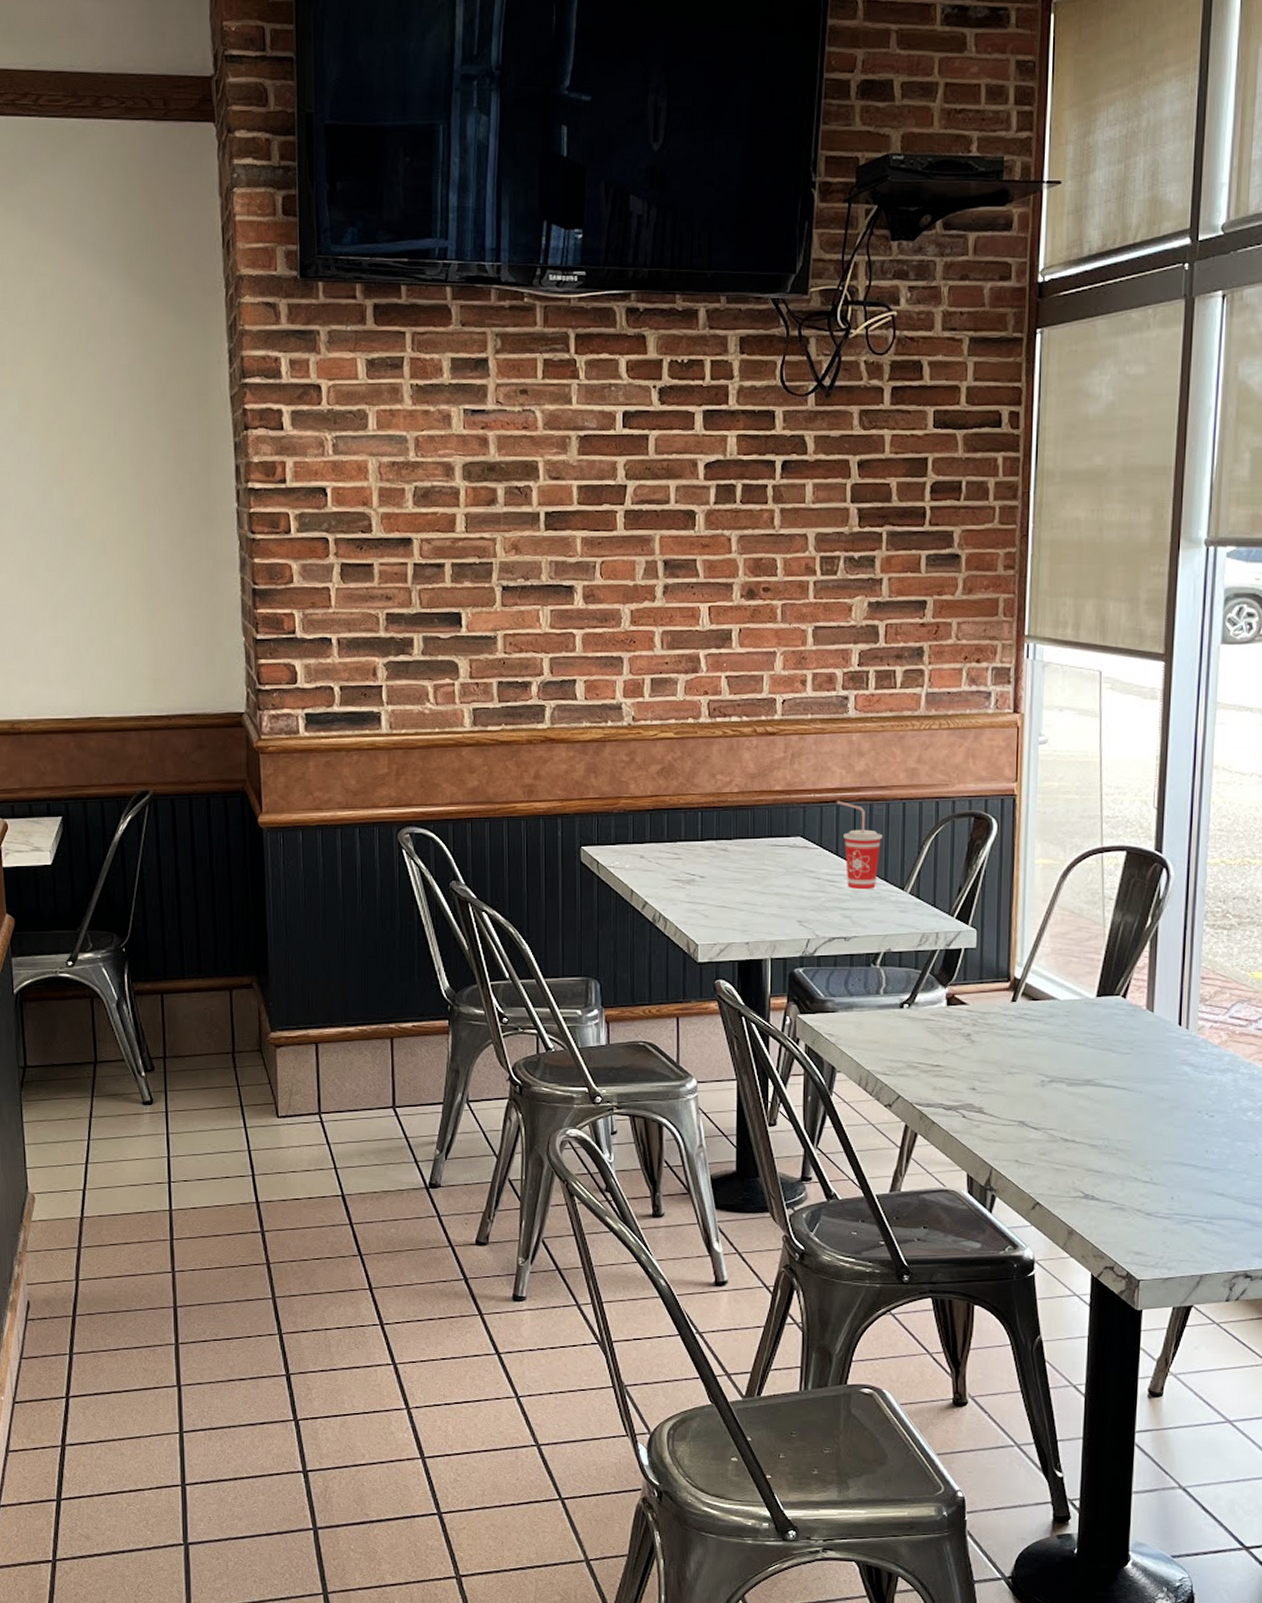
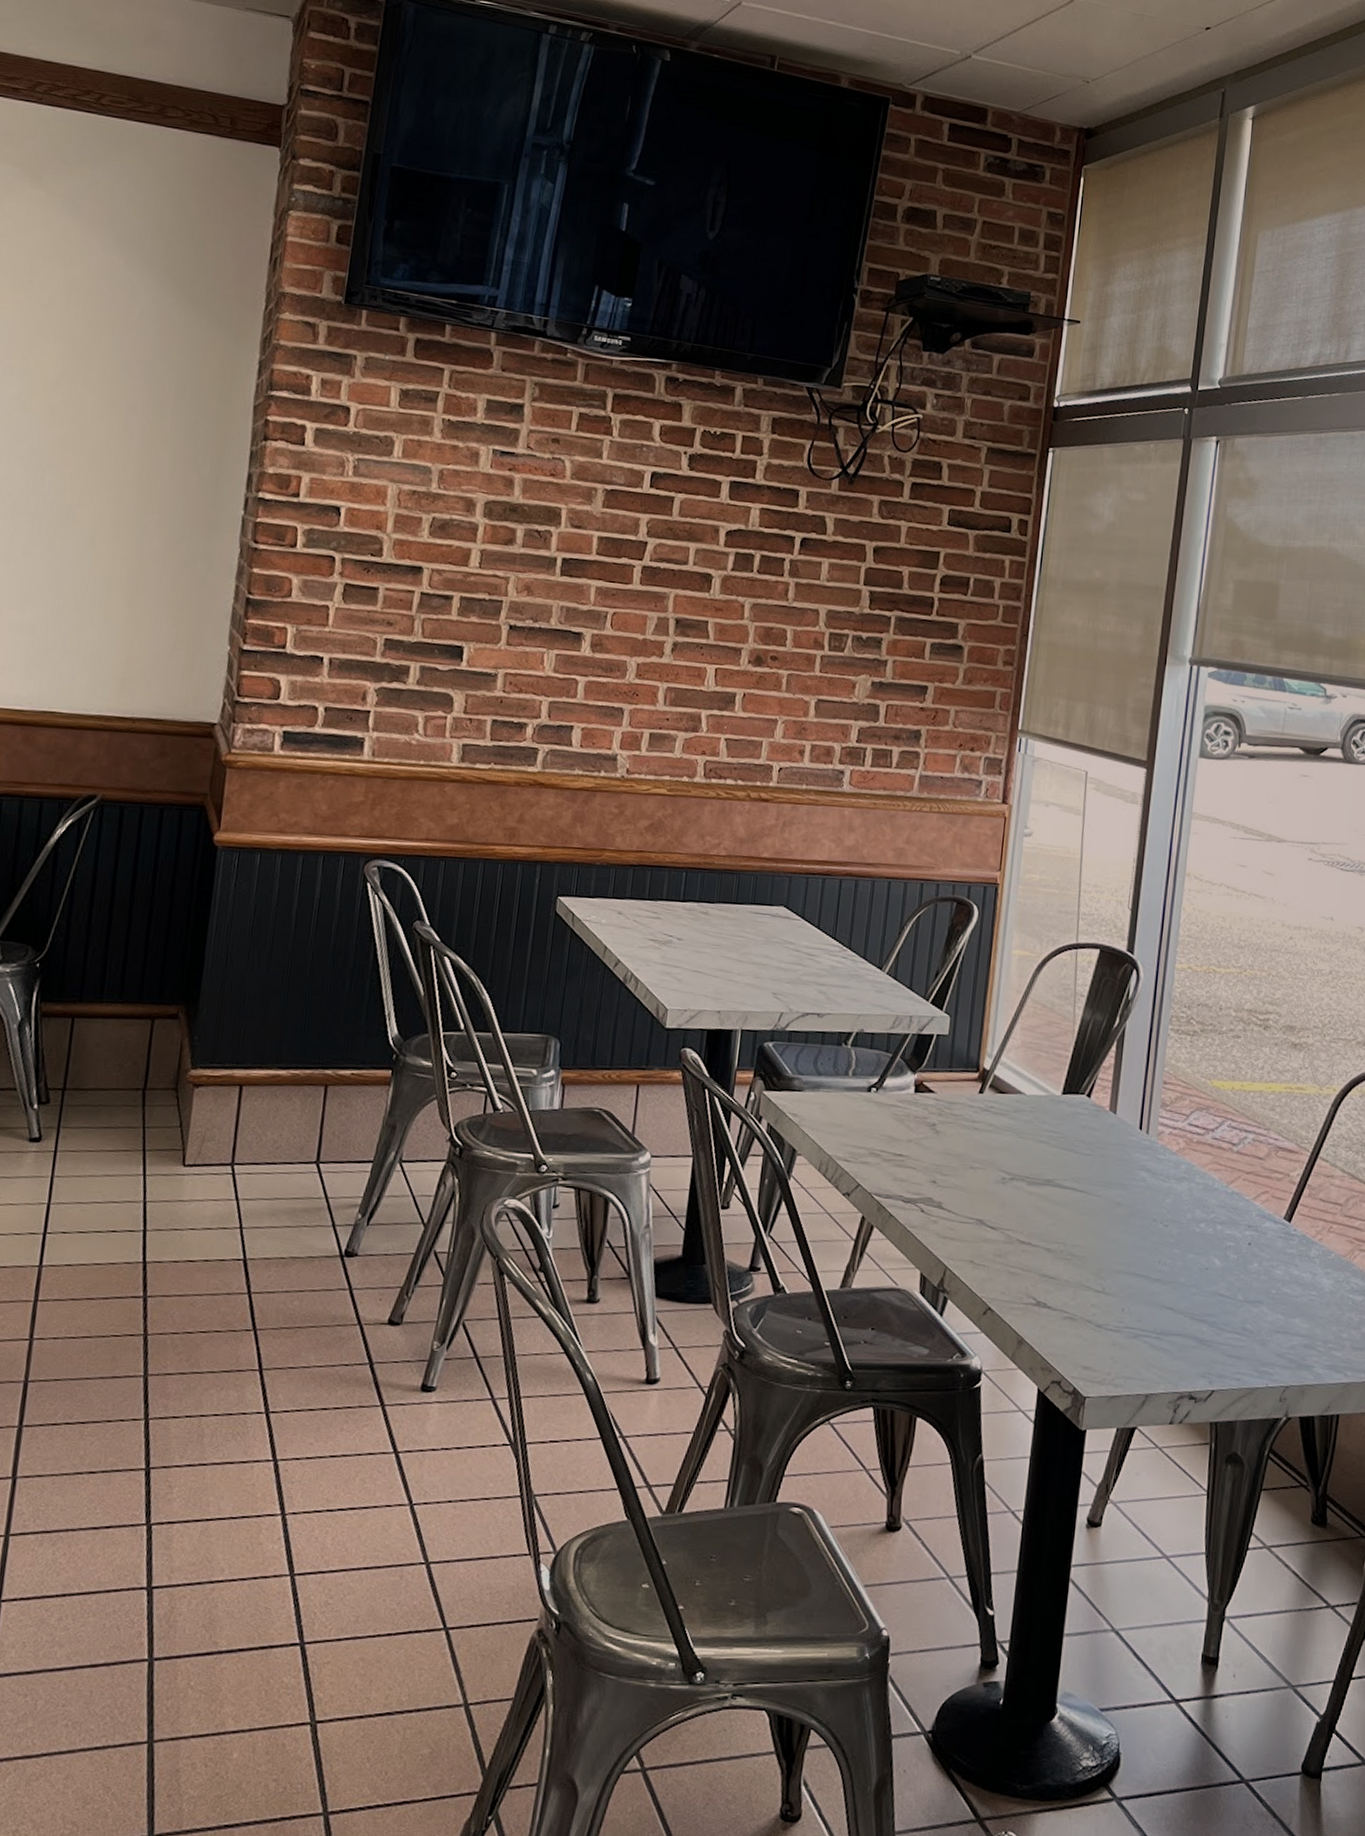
beverage cup: present [836,800,883,890] -> none [822,873,866,967]

